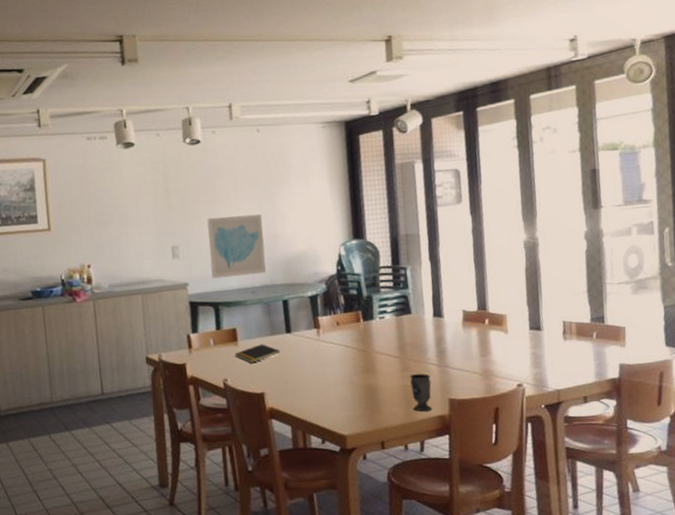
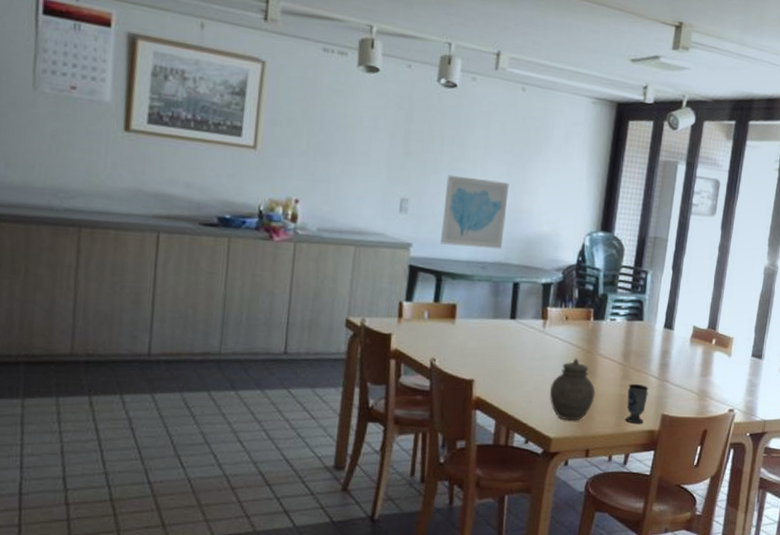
notepad: present [235,344,281,363] -> none [449,326,500,345]
jar: none [335,358,380,417] -> present [549,358,595,421]

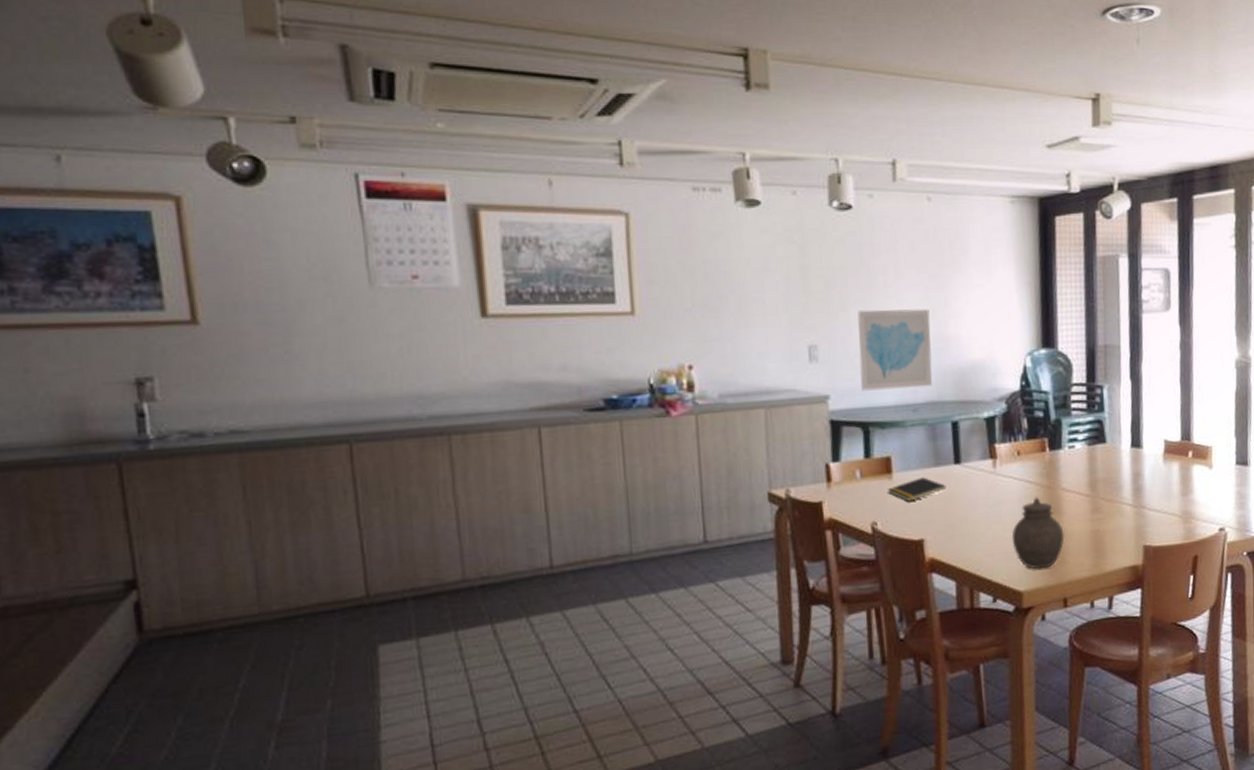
notepad: none [449,326,500,345] -> present [888,477,947,502]
cup: present [625,384,649,424] -> none [1100,515,1125,562]

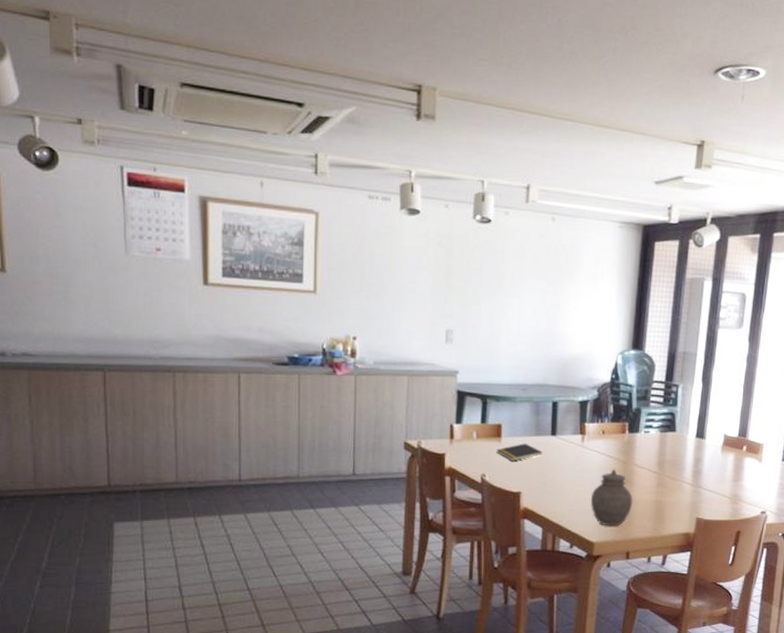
wall art: present [857,308,932,391] -> none [484,305,544,372]

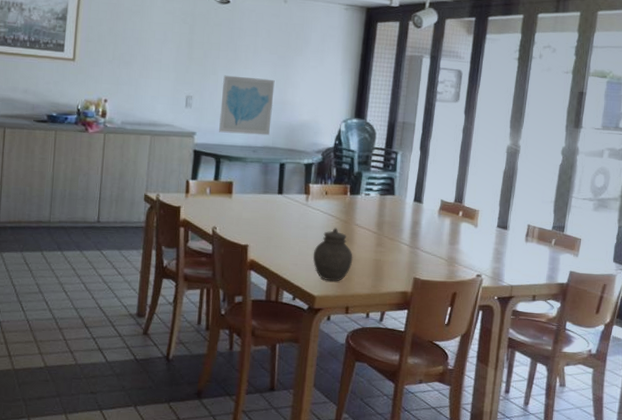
wall art: none [484,305,544,372] -> present [219,75,275,136]
notepad: present [497,443,543,461] -> none [227,200,270,216]

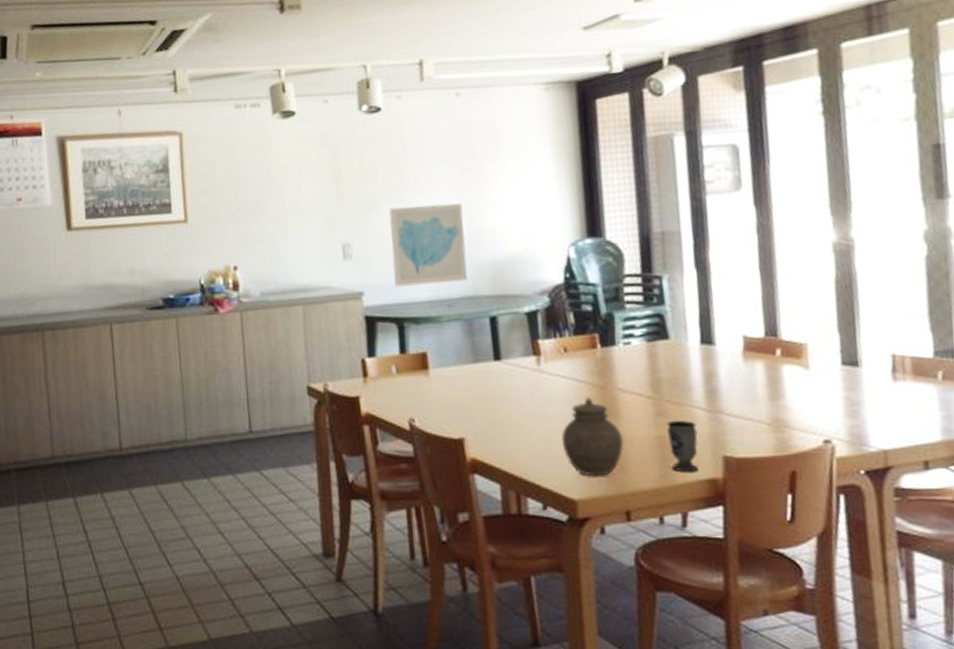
cup: none [381,251,401,286] -> present [667,421,699,473]

